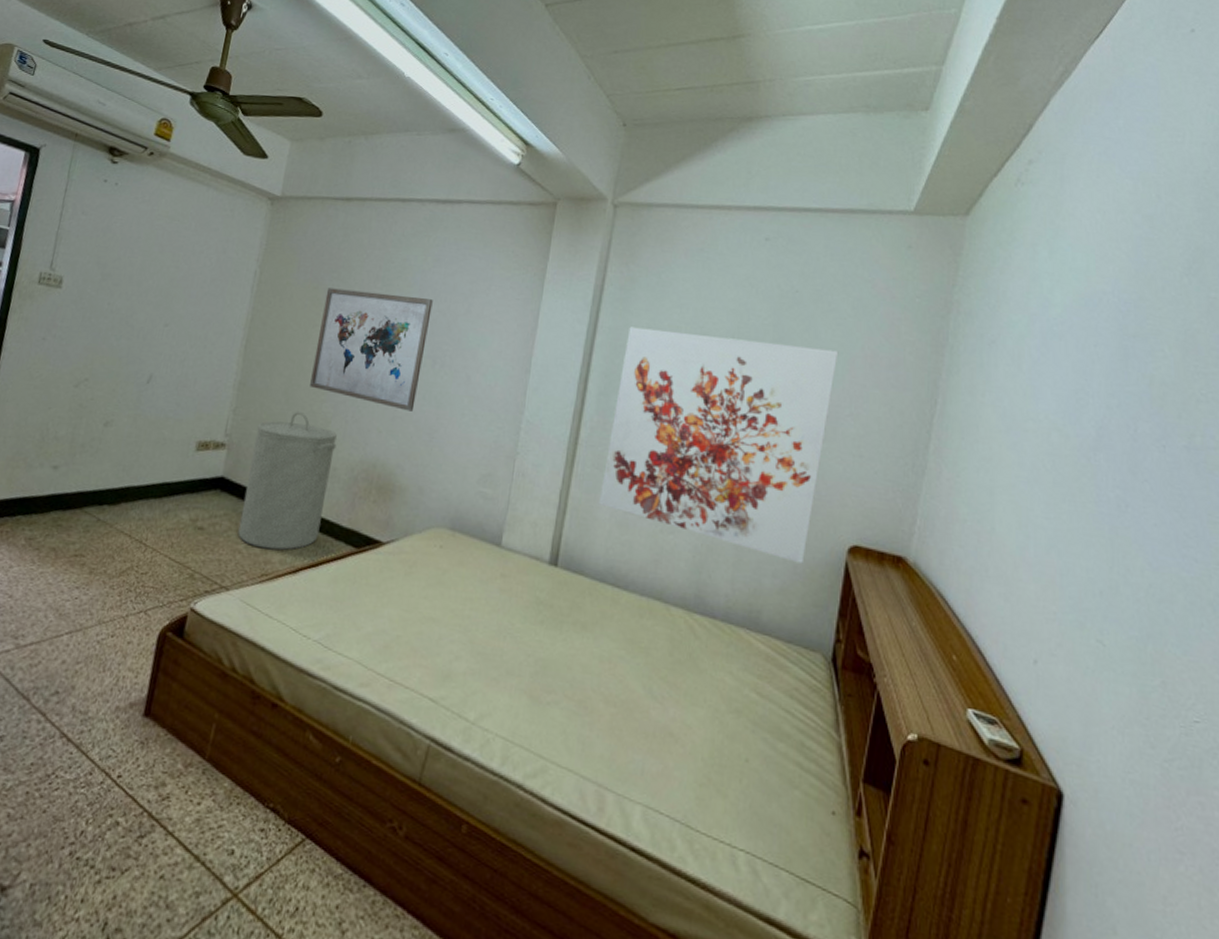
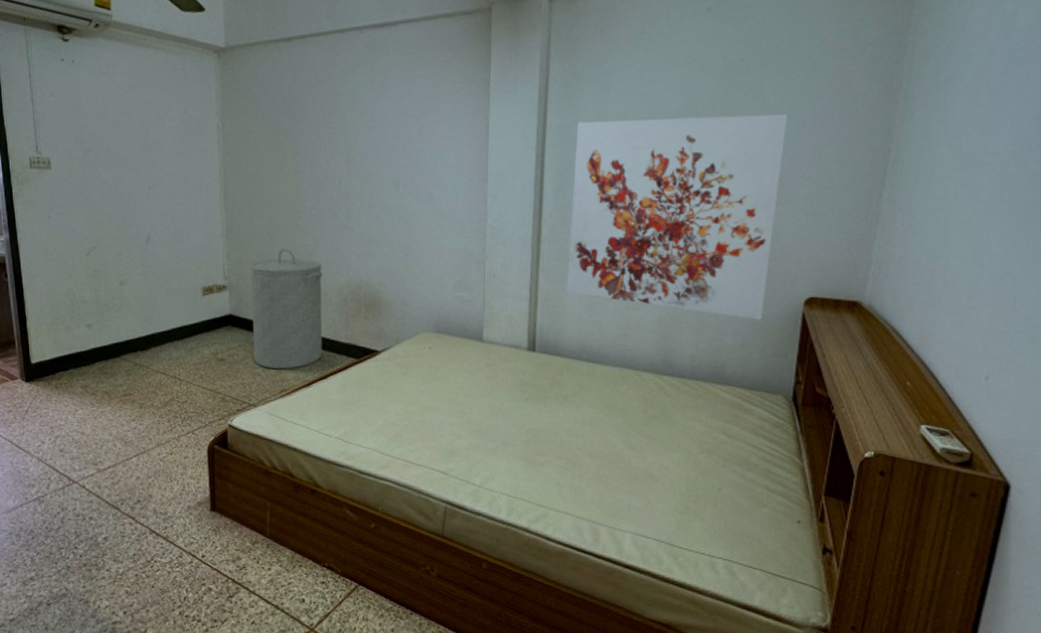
wall art: present [310,288,433,411] -> none [286,126,387,234]

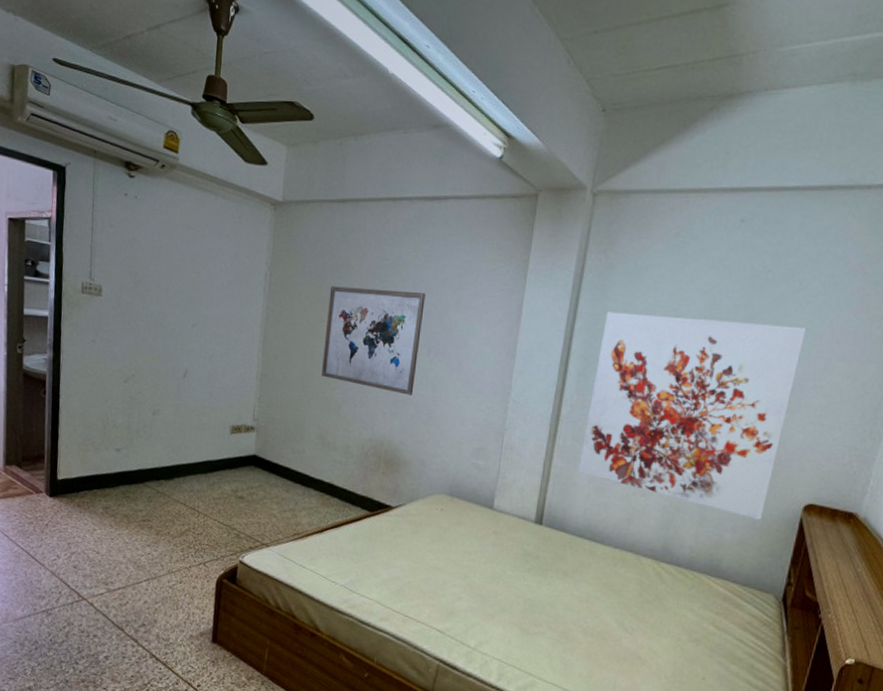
laundry hamper: present [251,248,323,370] -> none [272,397,348,515]
wall art: none [286,126,387,234] -> present [322,286,426,395]

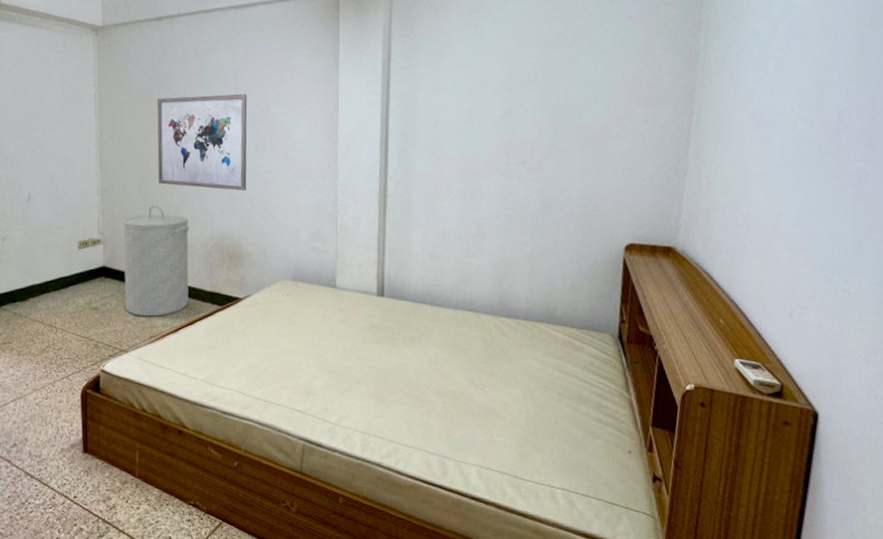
laundry hamper: none [272,397,348,515] -> present [123,204,190,317]
wall art: present [578,312,807,520] -> none [410,81,603,265]

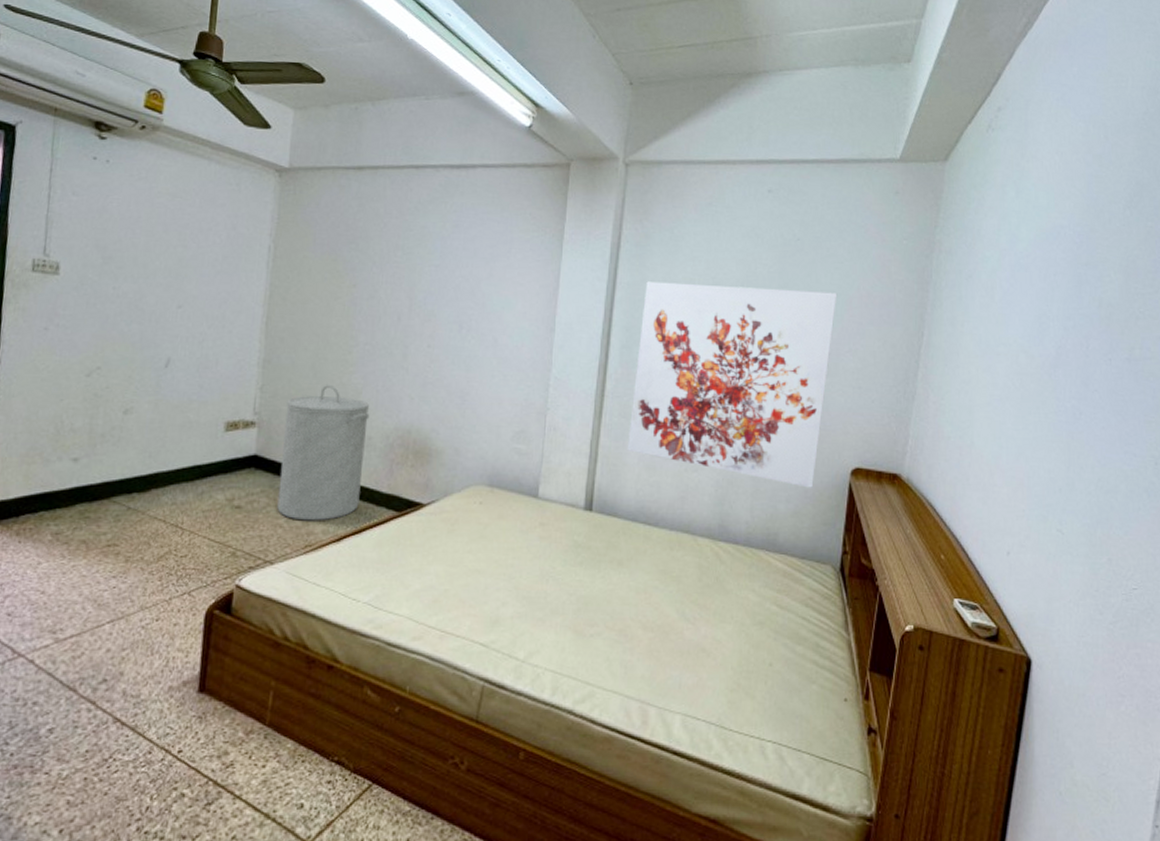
wall art: present [157,94,248,191] -> none [337,259,455,377]
wall art: none [410,81,603,265] -> present [627,281,838,488]

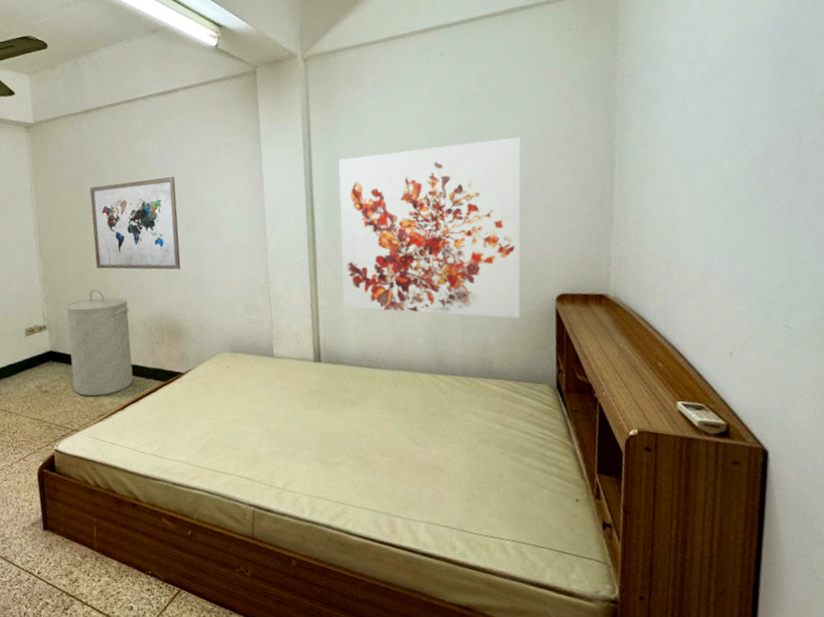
wall art: none [337,259,455,377] -> present [89,177,181,270]

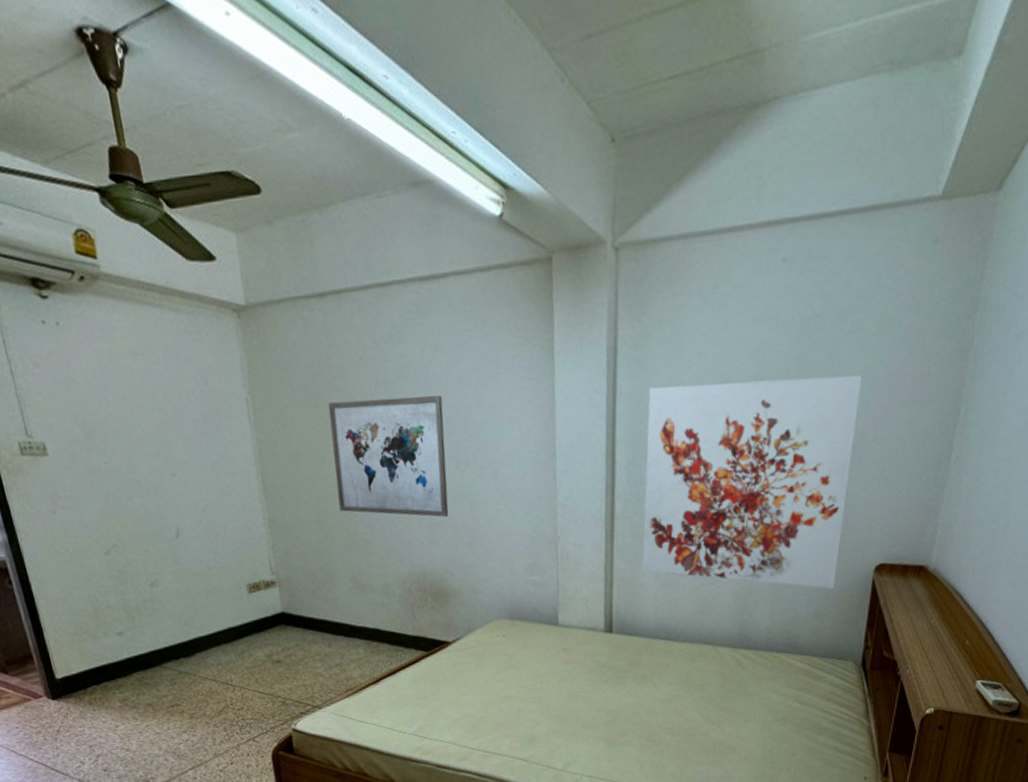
laundry hamper: present [66,288,134,397] -> none [300,536,389,668]

